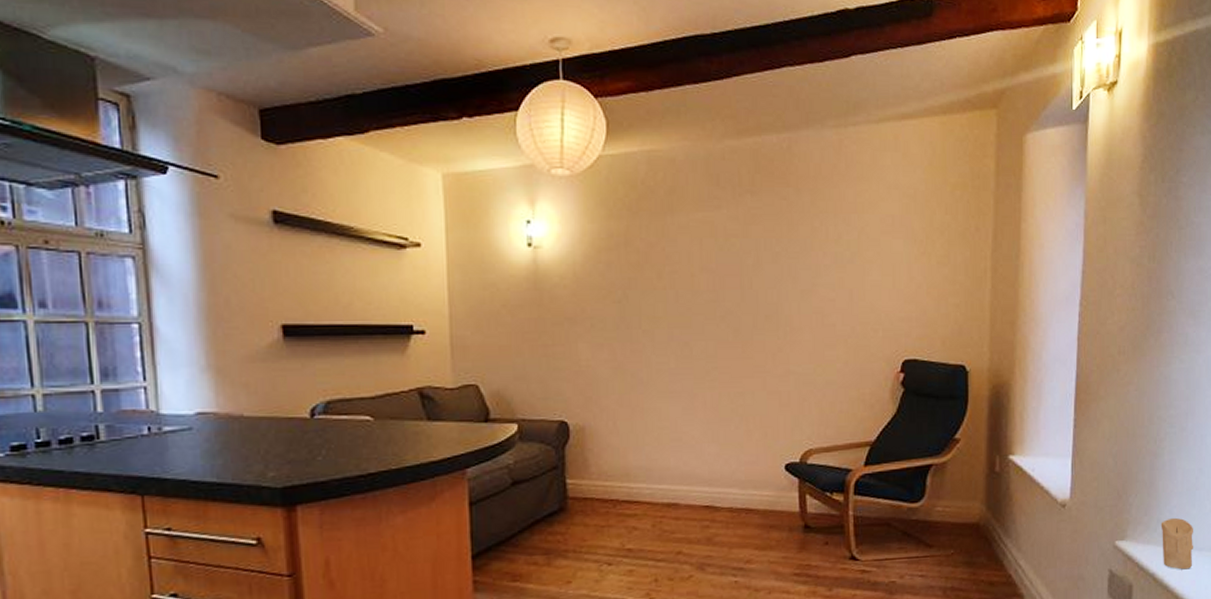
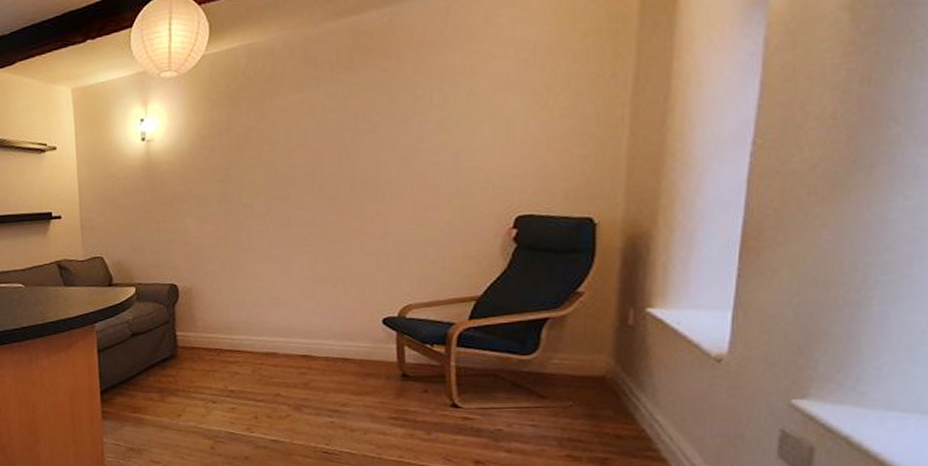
candle: present [1161,517,1194,570] -> none [861,375,914,434]

